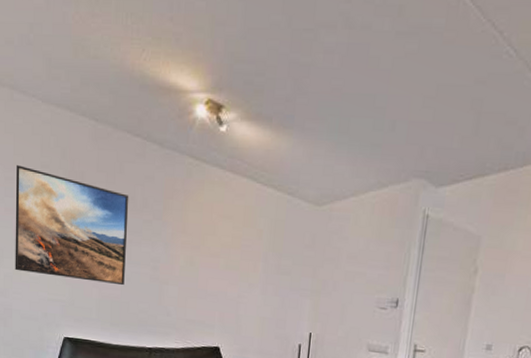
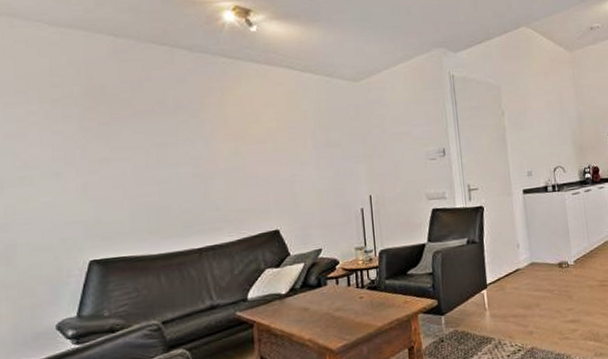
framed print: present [15,165,129,286] -> none [18,88,162,200]

